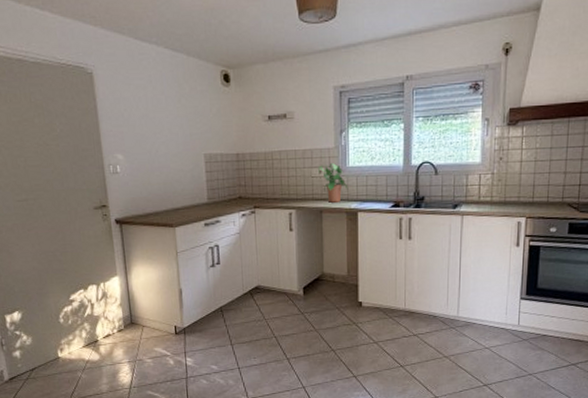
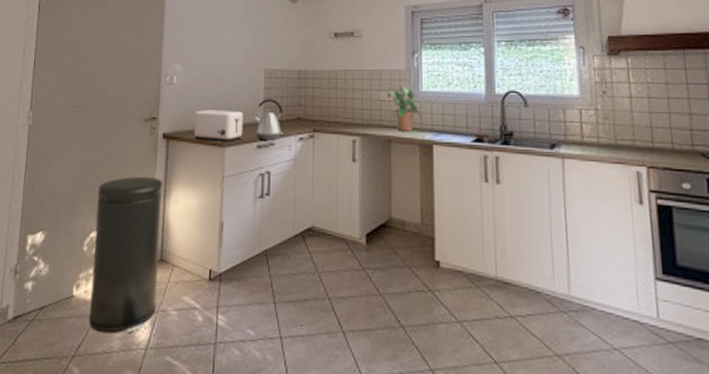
pedal bin: none [63,257,134,381] -> present [89,176,164,334]
toaster: none [142,194,190,223] -> present [193,110,244,142]
kettle: none [198,182,227,219] -> present [253,99,284,141]

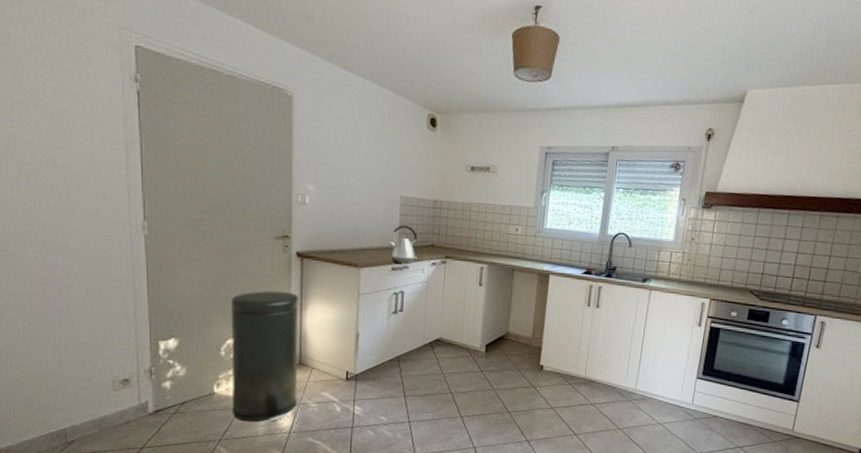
toaster: present [193,110,244,142] -> none [328,231,379,263]
potted plant: present [387,87,422,132] -> none [515,222,543,263]

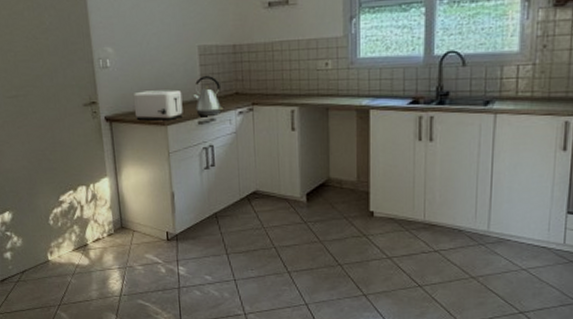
pedal bin: present [231,290,300,422] -> none [52,157,124,287]
toaster: none [328,231,379,263] -> present [133,90,183,121]

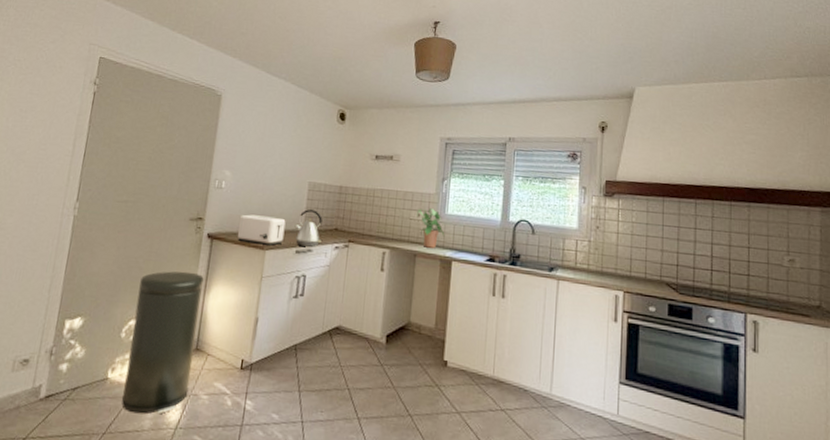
pedal bin: none [52,157,124,287] -> present [121,271,205,414]
potted plant: none [324,54,359,99] -> present [417,208,445,248]

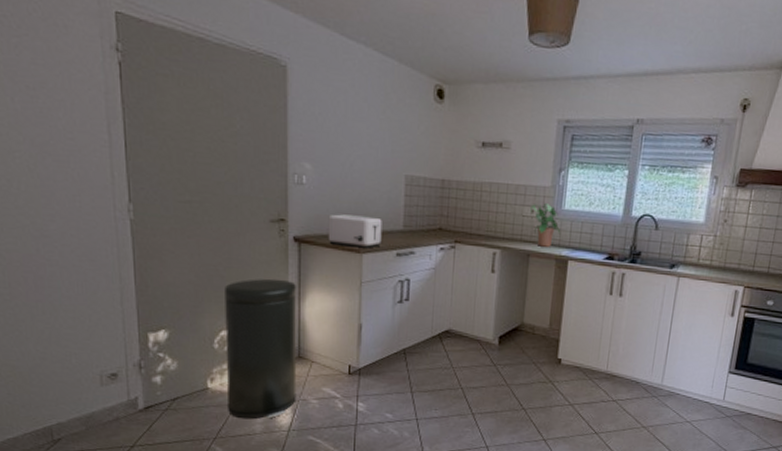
kettle: present [294,209,323,248] -> none [393,207,424,250]

